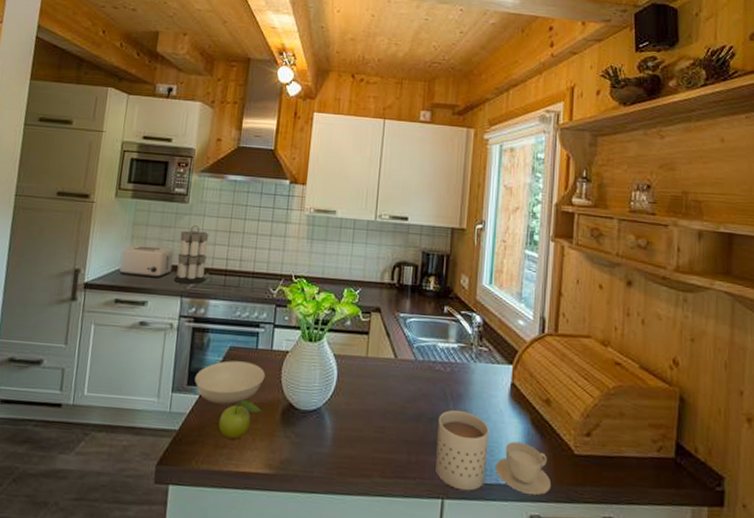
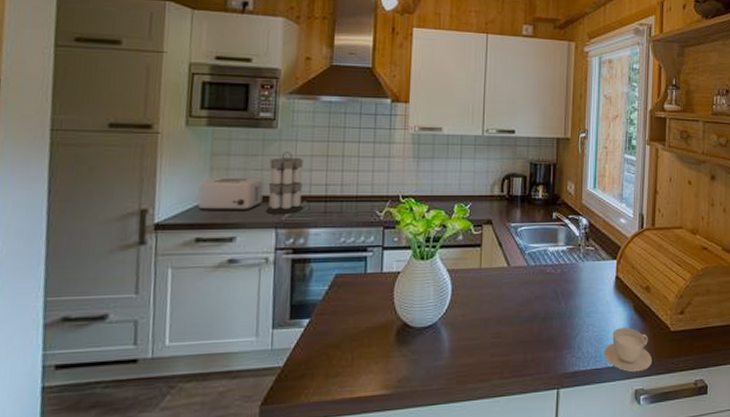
bowl: present [194,360,266,406] -> none [298,288,377,335]
fruit: present [218,399,262,440] -> none [328,325,375,368]
mug: present [434,409,489,491] -> none [549,306,597,379]

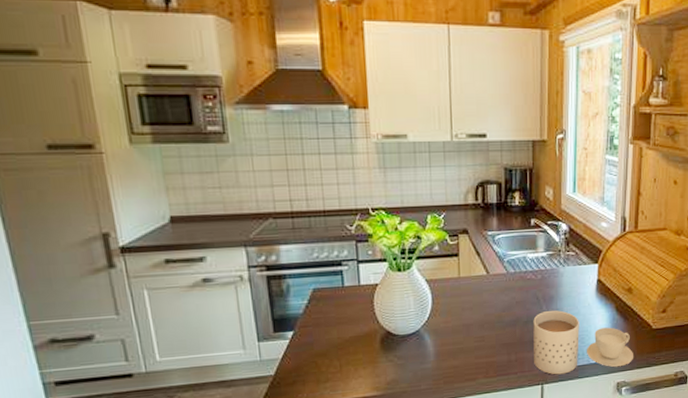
toaster: present [198,177,264,212] -> none [156,196,227,233]
spice rack: present [266,152,304,214] -> none [226,167,270,233]
mug: none [549,306,597,379] -> present [533,310,579,375]

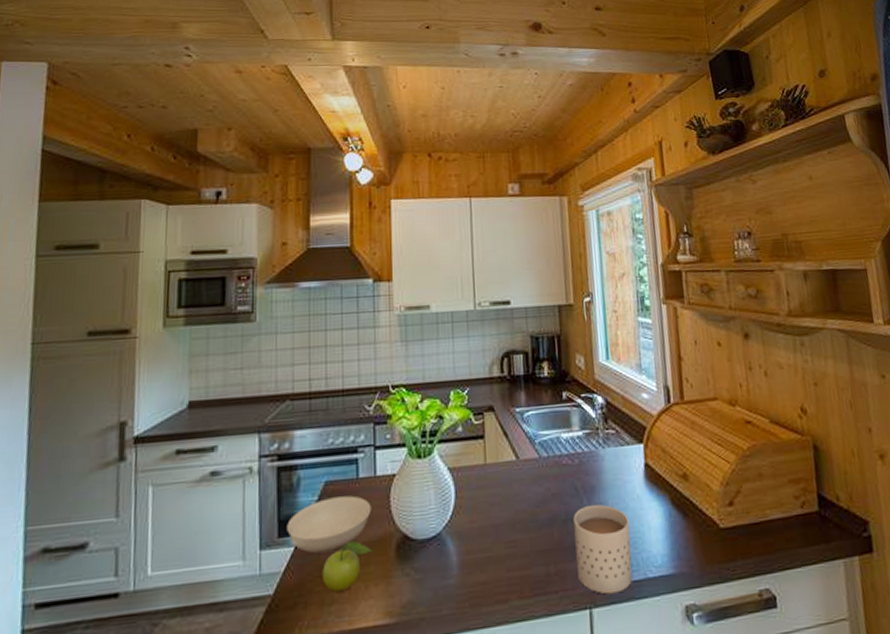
bowl: none [281,300,357,345] -> present [287,495,372,554]
fruit: none [316,335,360,374] -> present [322,541,373,593]
teacup: present [587,327,634,367] -> none [642,526,703,583]

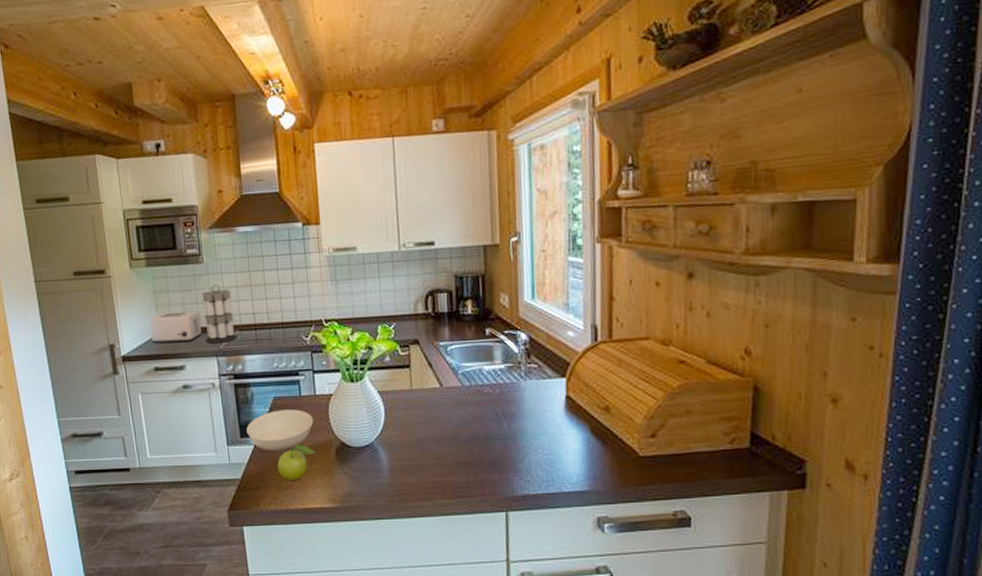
toaster: none [177,377,244,420] -> present [149,310,202,344]
spice rack: none [248,346,286,417] -> present [202,284,237,344]
mug: present [573,504,633,595] -> none [493,428,548,502]

